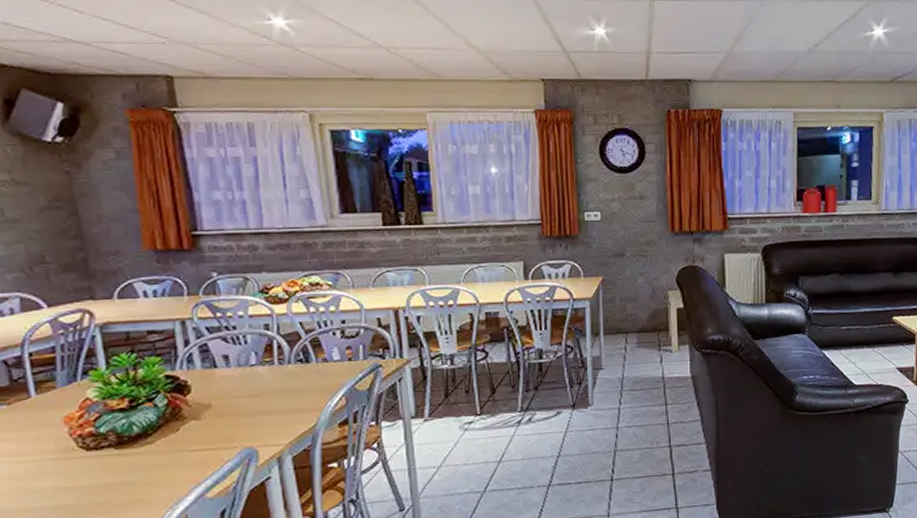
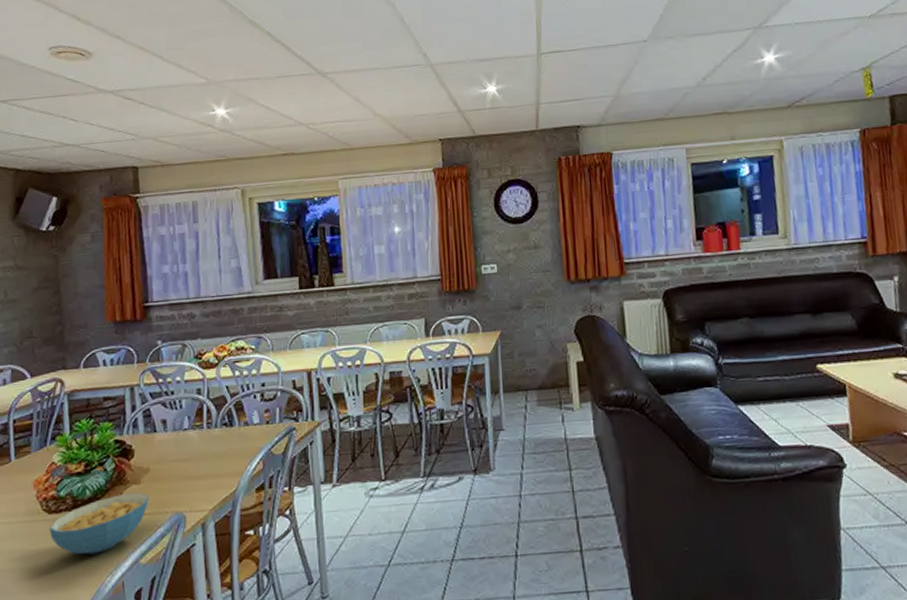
cereal bowl: none [89,428,213,491] -> present [49,493,150,554]

